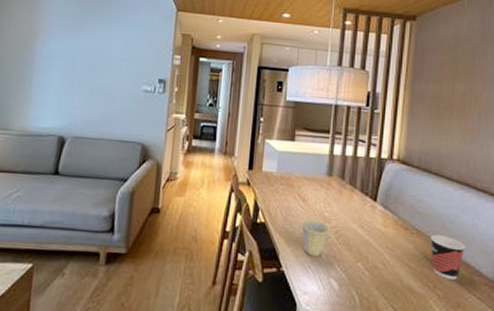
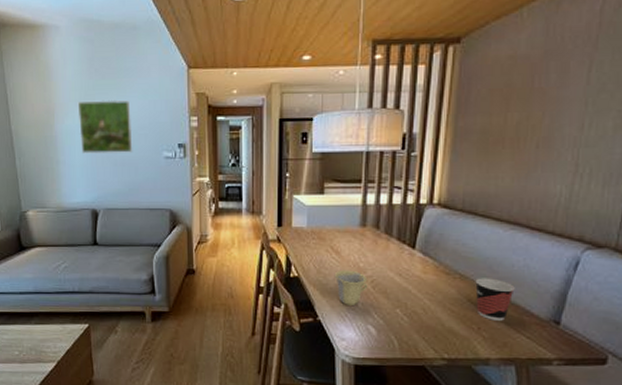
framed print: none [59,28,116,83] -> present [77,100,133,154]

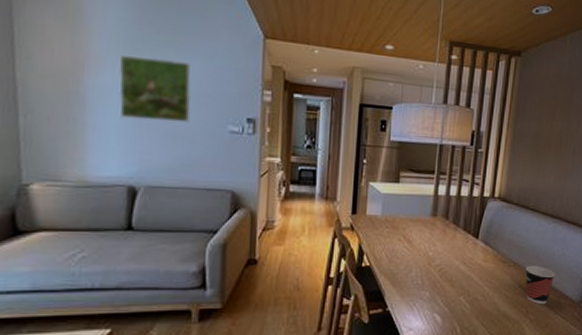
cup: present [334,270,368,305] -> none [405,259,436,294]

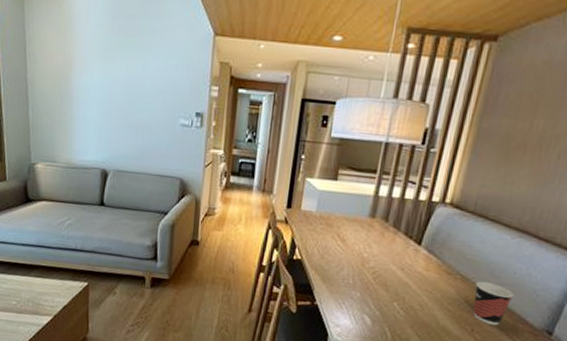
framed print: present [119,55,191,123] -> none [96,57,151,116]

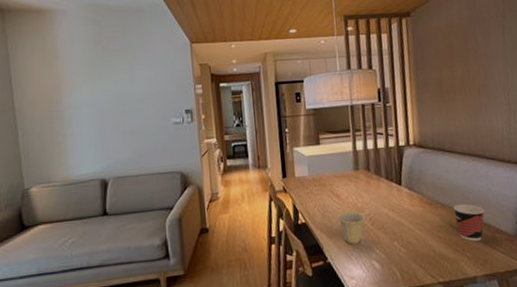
cup: none [336,257,370,294] -> present [337,210,367,244]

